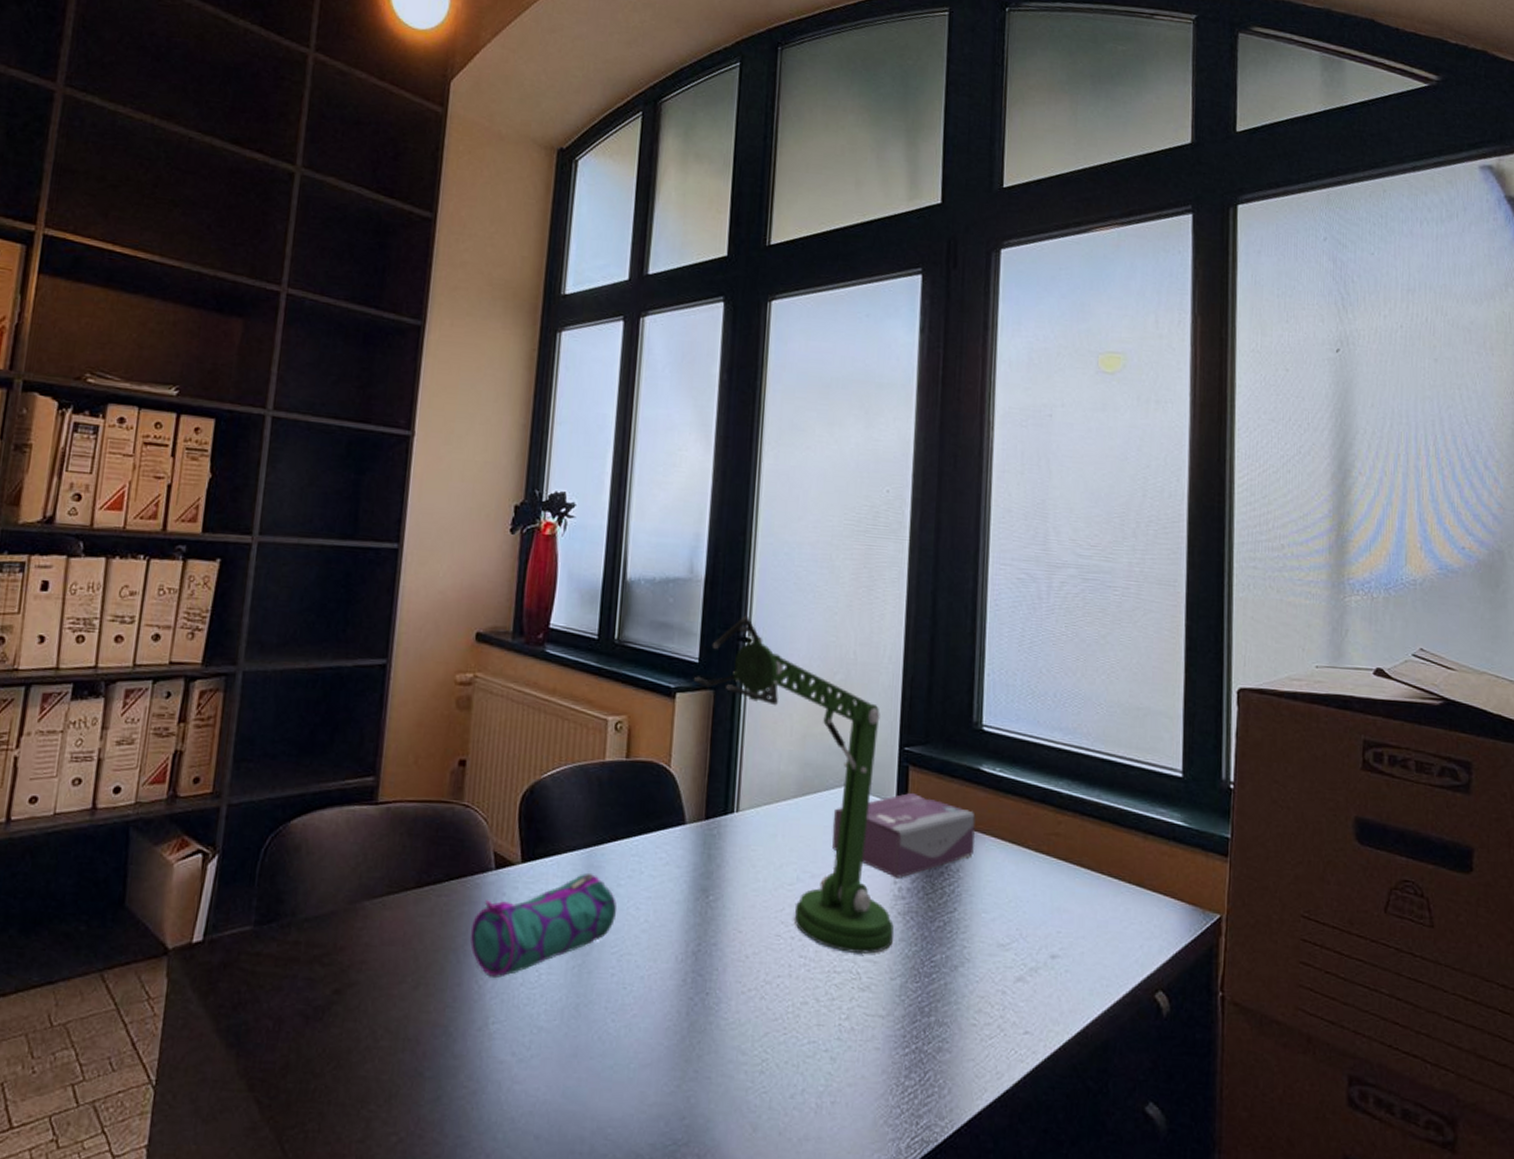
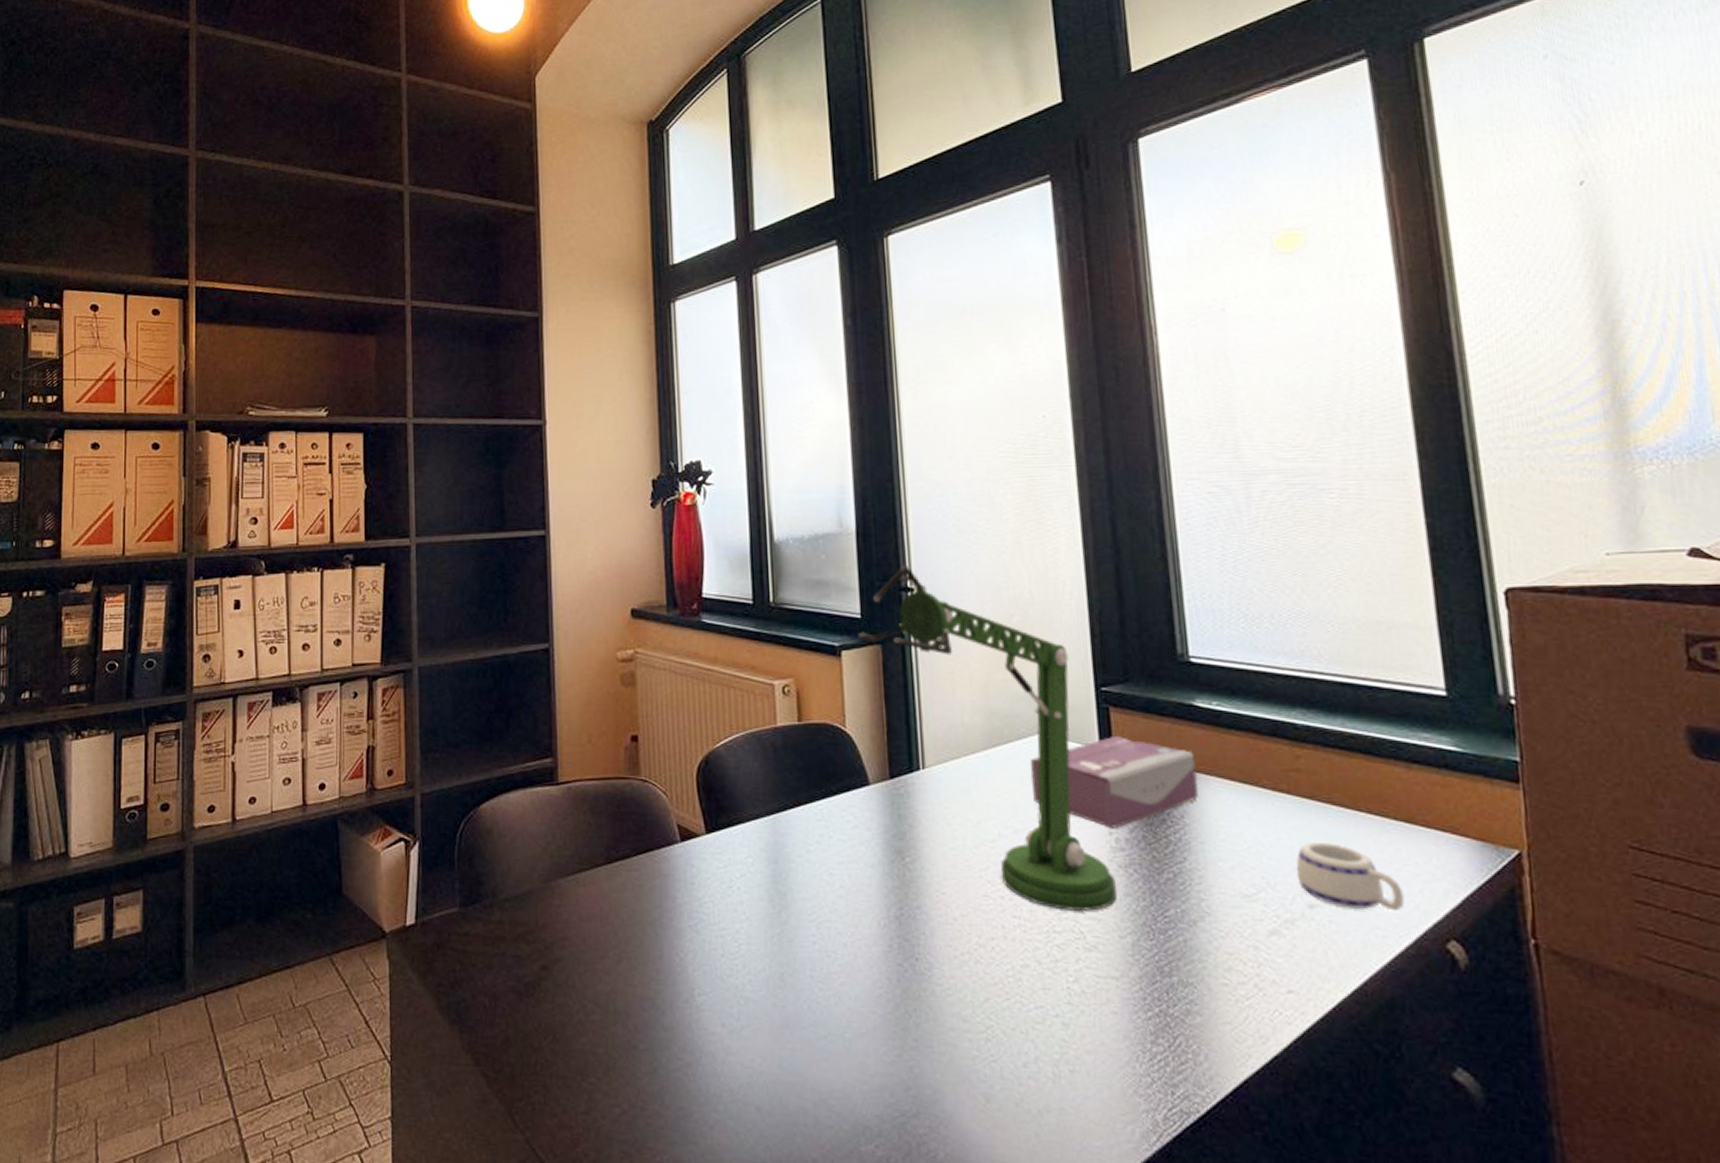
pencil case: present [470,872,617,978] -> none [664,840,810,949]
mug: none [1045,899,1127,964] -> present [1296,841,1404,911]

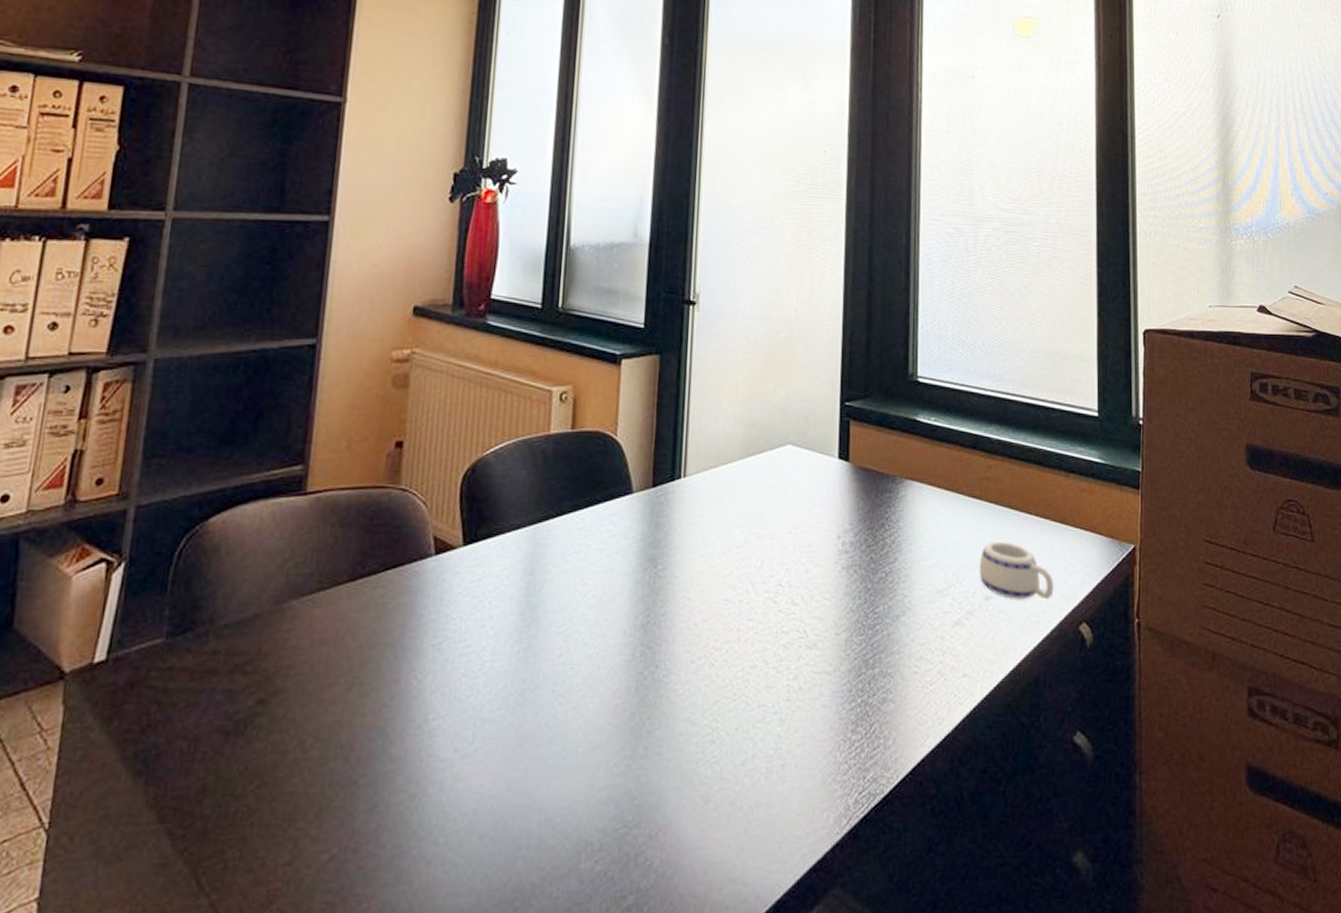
desk lamp: present [859,564,1117,912] -> none [640,278,838,612]
tissue box: present [1029,737,1200,828] -> none [777,448,914,533]

